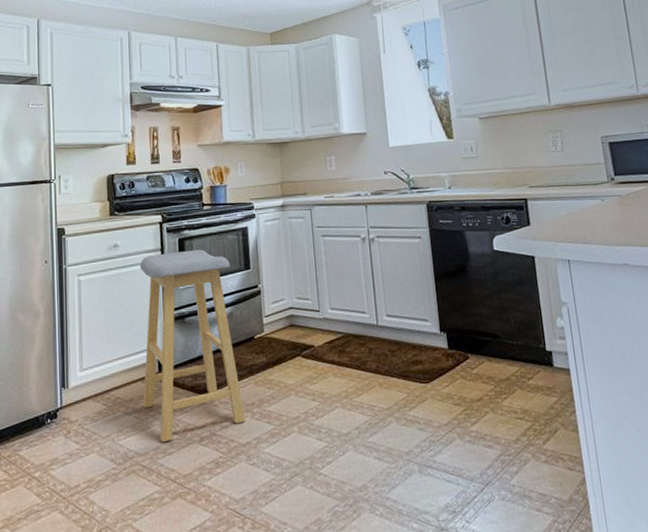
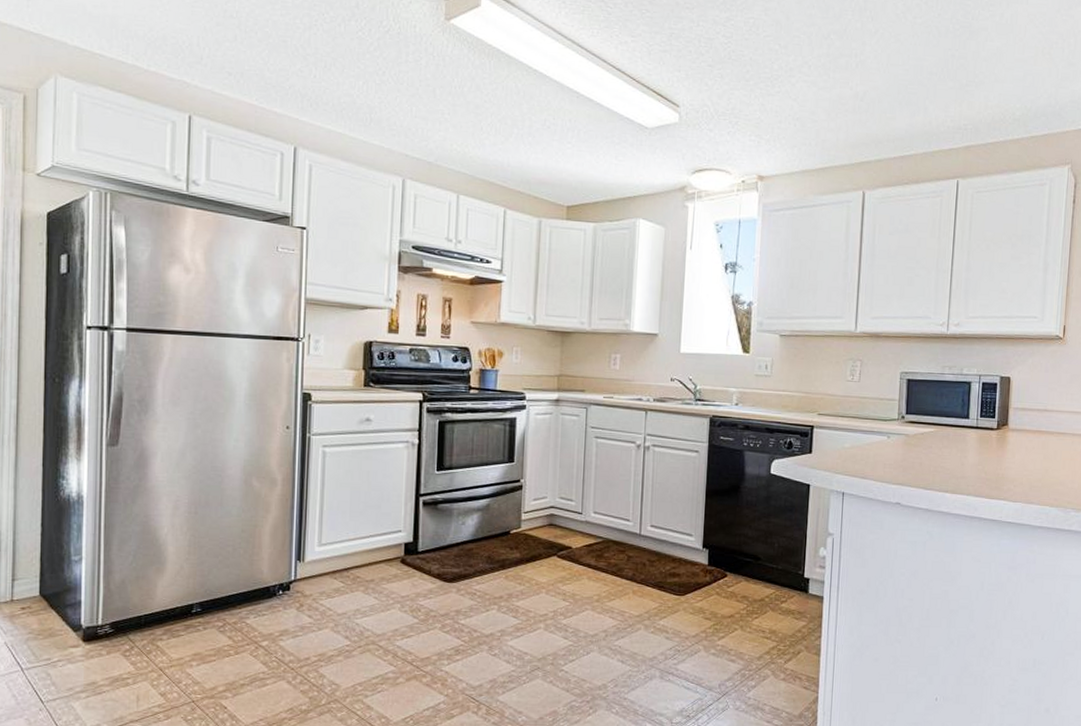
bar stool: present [139,249,245,442] -> none [385,434,493,625]

